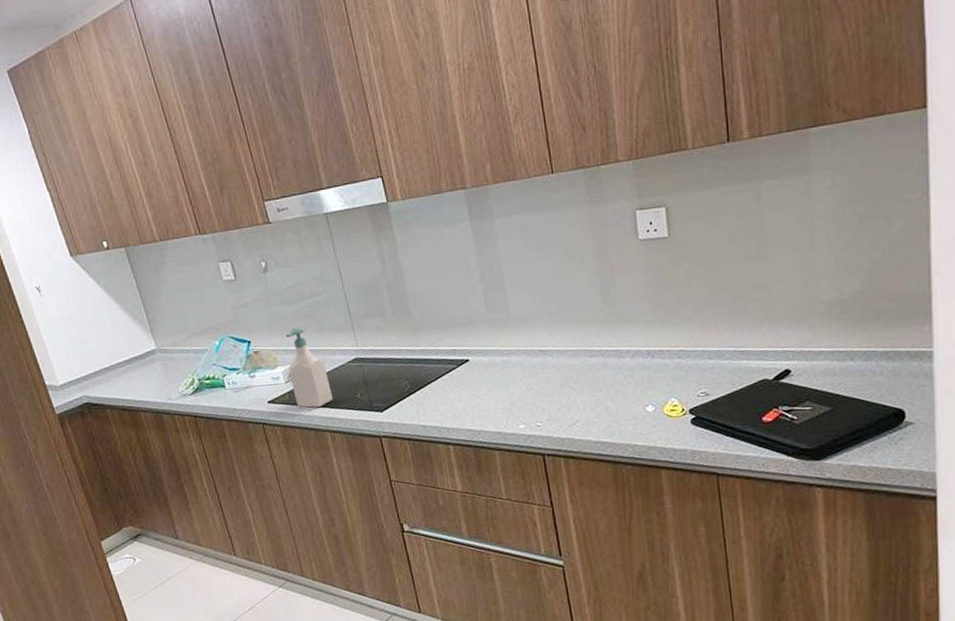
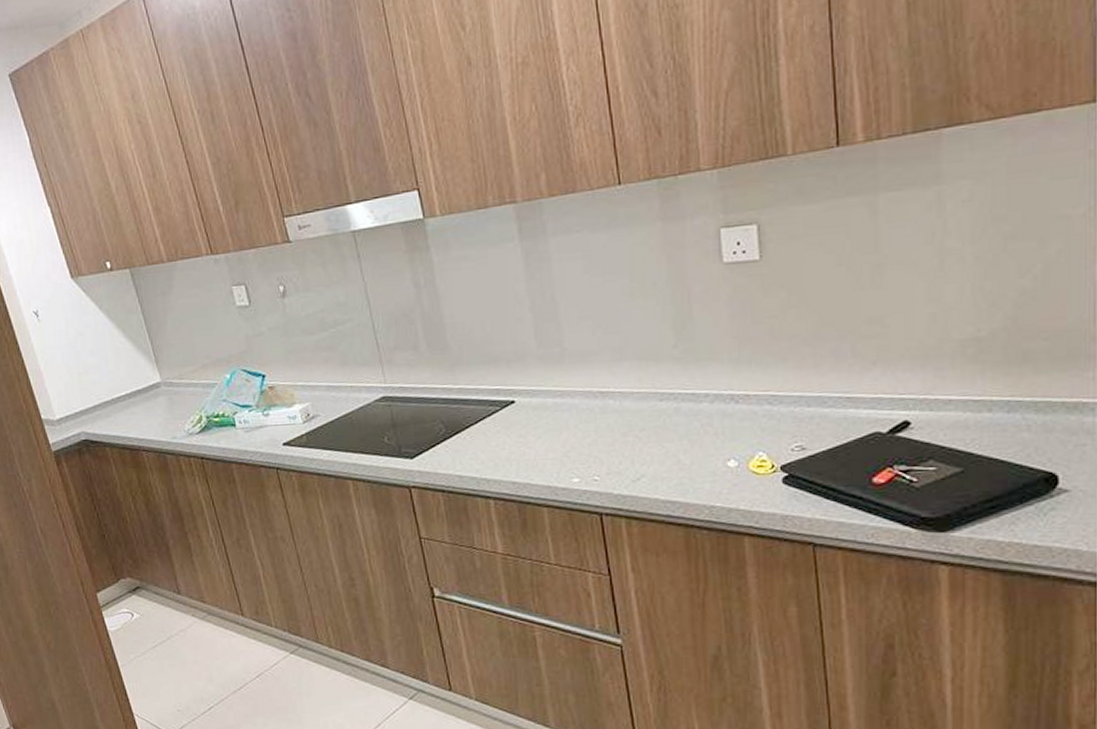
soap bottle: present [285,327,333,408] -> none [304,360,356,452]

